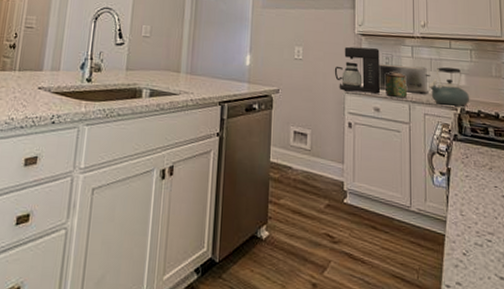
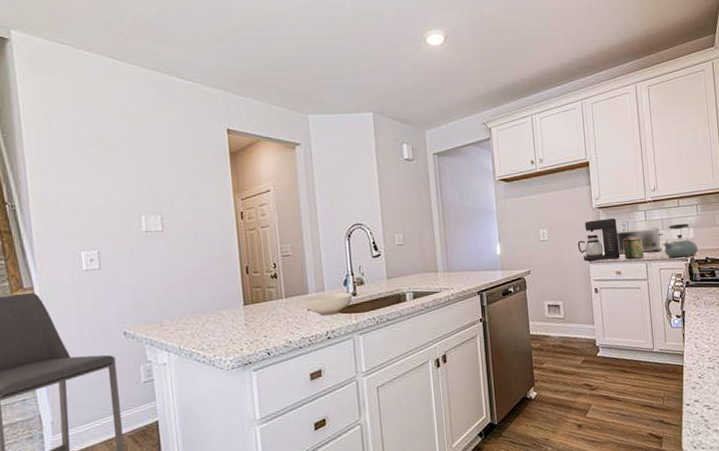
bowl: none [35,73,87,98] -> present [303,292,353,316]

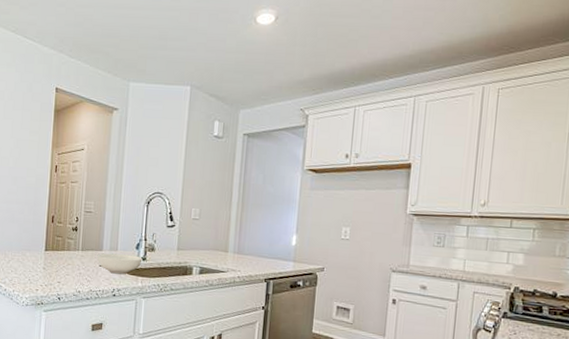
coffee maker: present [577,218,621,262] -> none [381,226,432,273]
toaster: present [616,227,663,255] -> none [427,243,486,274]
canister: present [623,236,643,260] -> none [434,251,459,277]
kettle: present [662,224,698,258] -> none [481,246,527,285]

